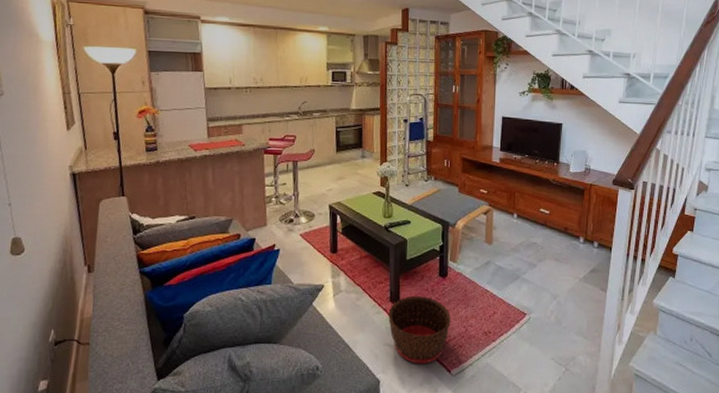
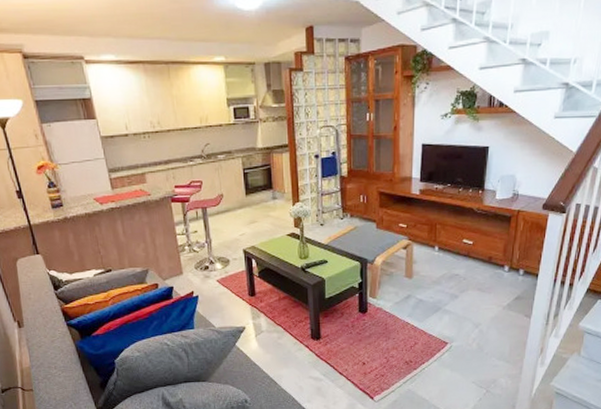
basket: present [388,295,451,364] -> none [310,331,372,393]

